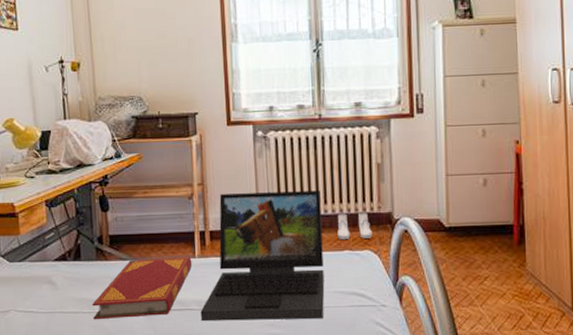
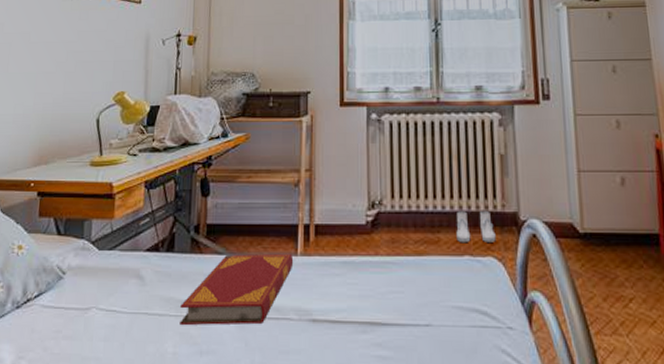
laptop: present [200,190,325,321] -> none [298,181,441,341]

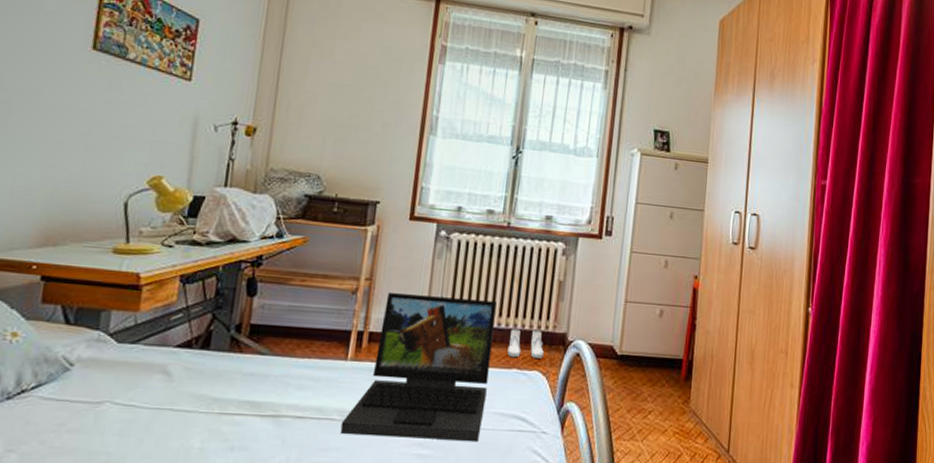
hardback book: present [180,253,294,325] -> none [210,355,343,423]
laptop: none [298,181,441,341] -> present [340,293,497,442]

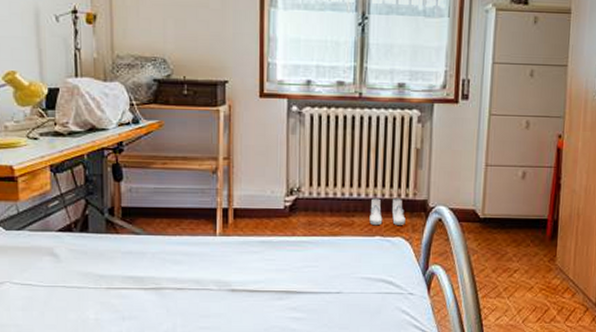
laptop: present [340,293,497,442] -> none [218,170,355,305]

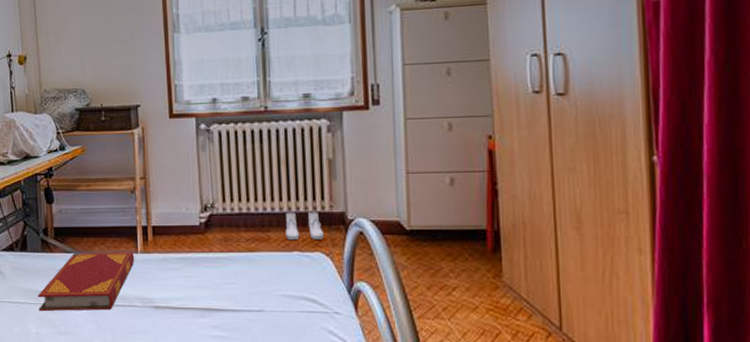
hardback book: none [99,233,213,295] -> present [38,251,135,311]

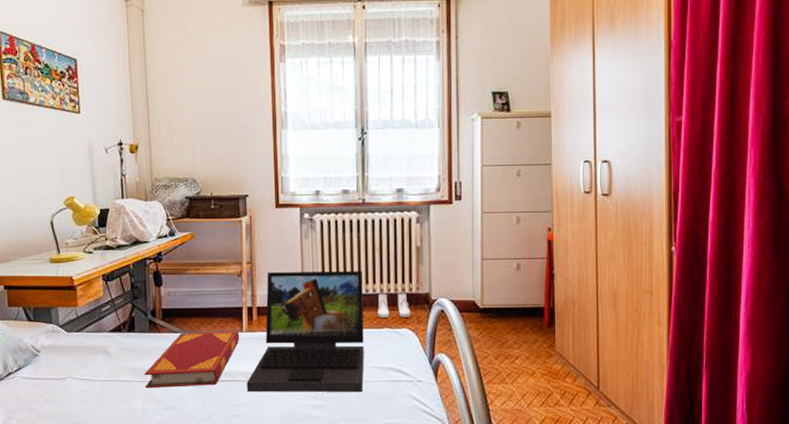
laptop: none [143,186,272,324] -> present [246,271,364,393]

